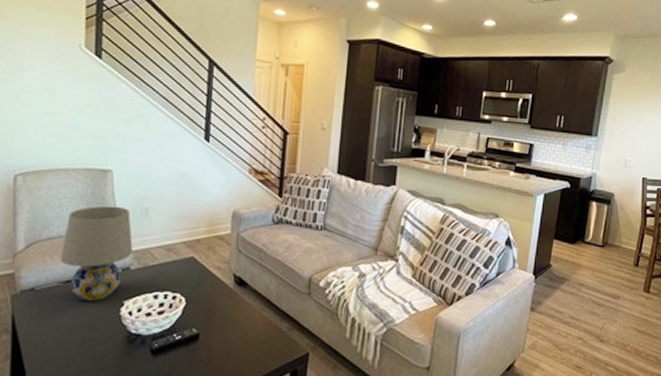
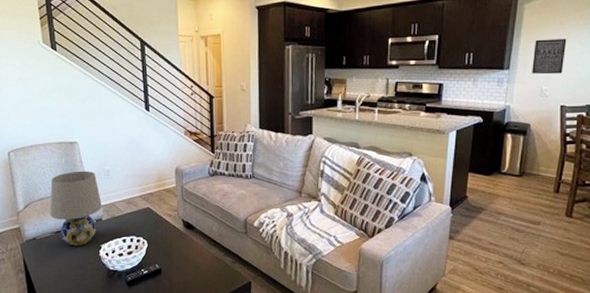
wall art: none [618,110,650,147] -> present [532,38,567,75]

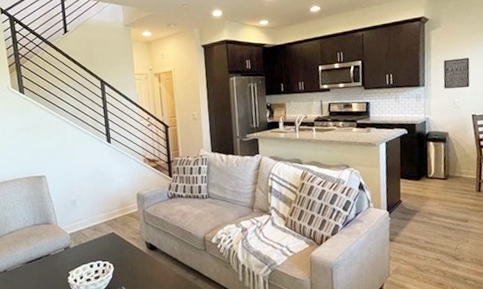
table lamp: present [50,170,102,247] -> none [20,202,69,276]

